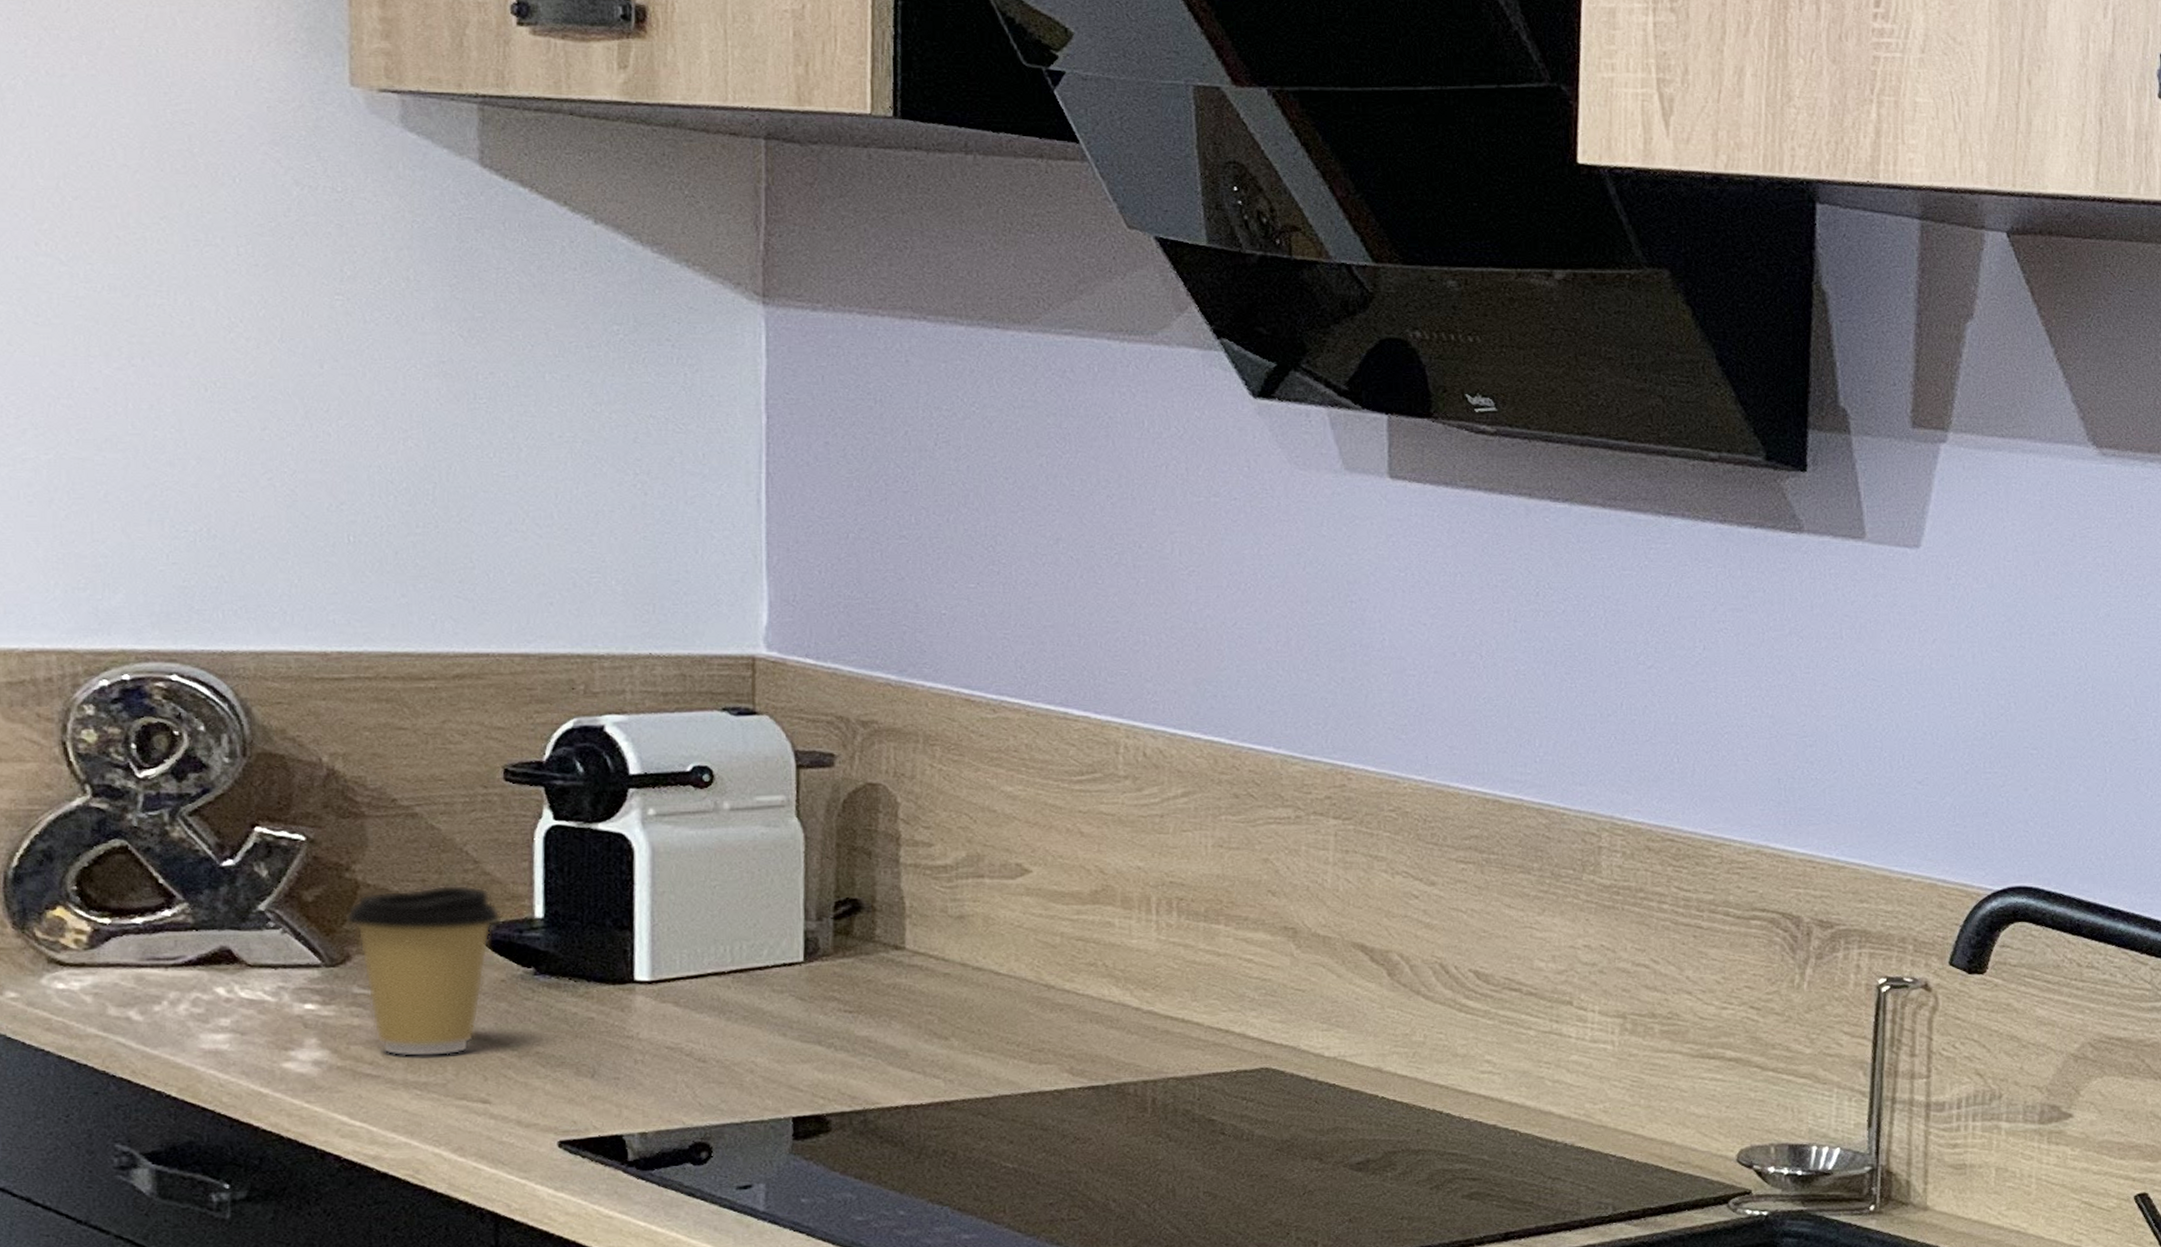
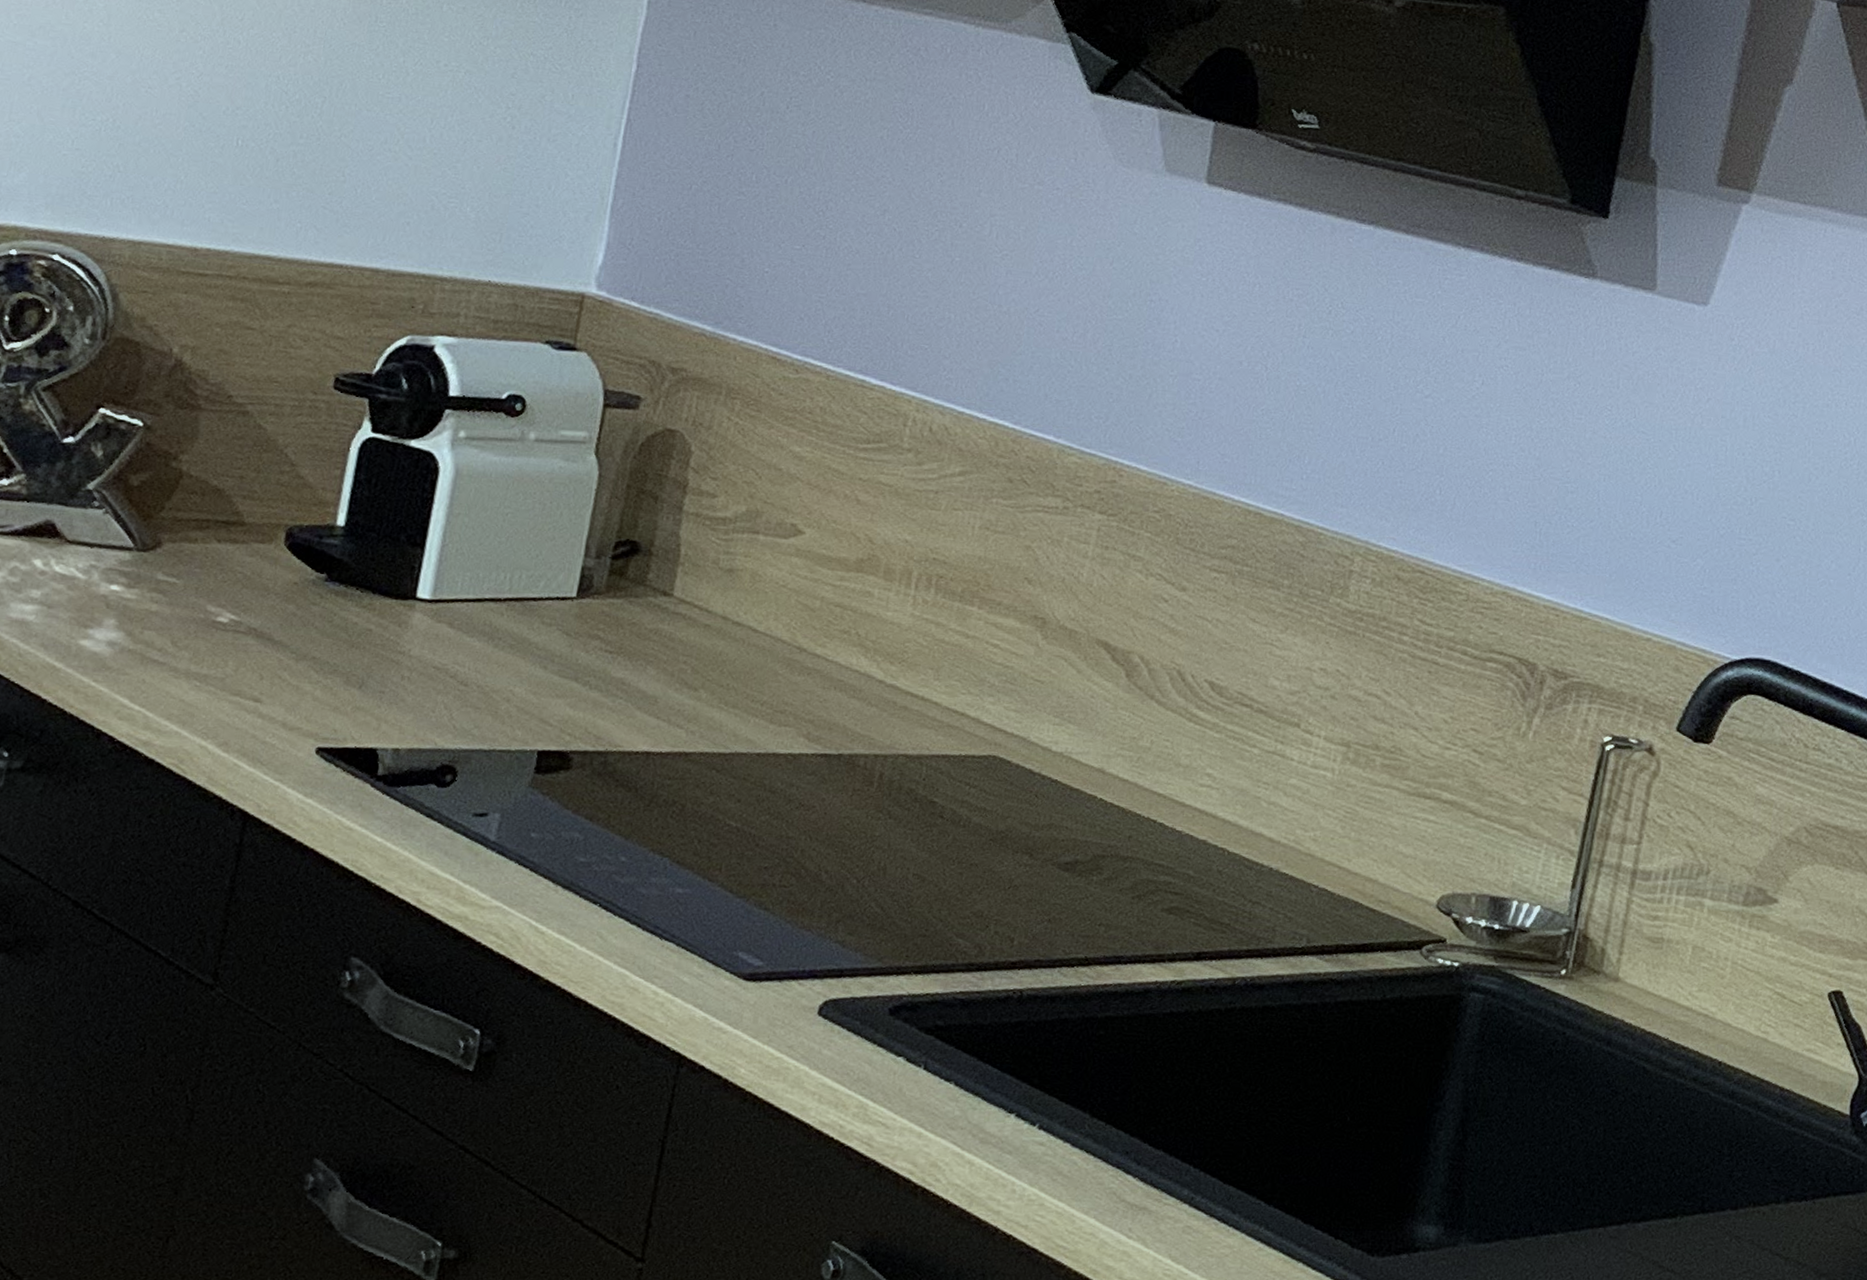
coffee cup: present [345,885,502,1057] -> none [163,483,307,651]

